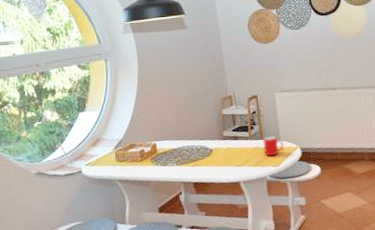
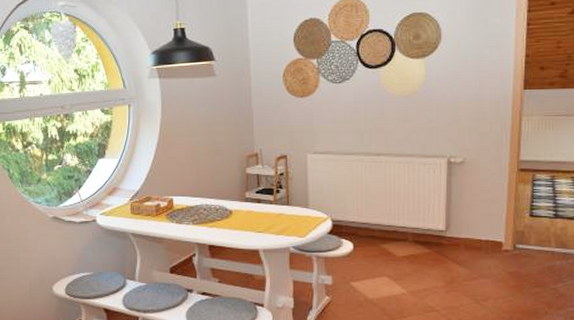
cup: present [263,136,284,157] -> none [289,203,313,225]

